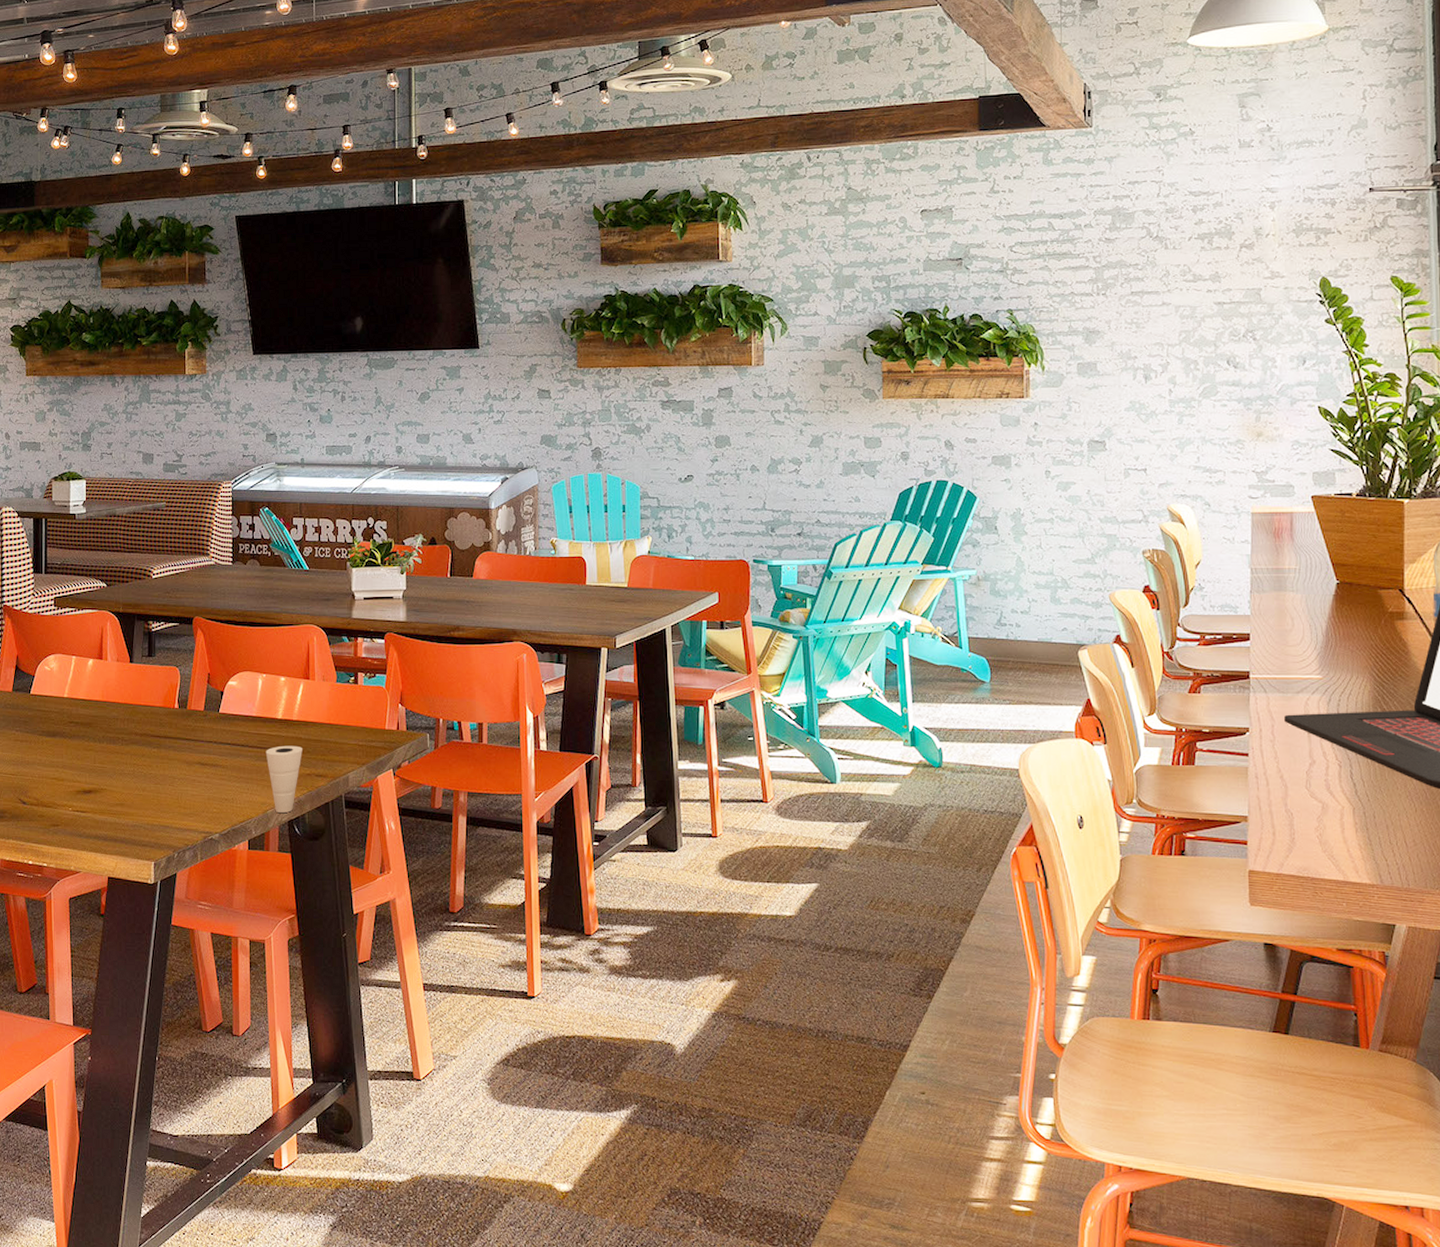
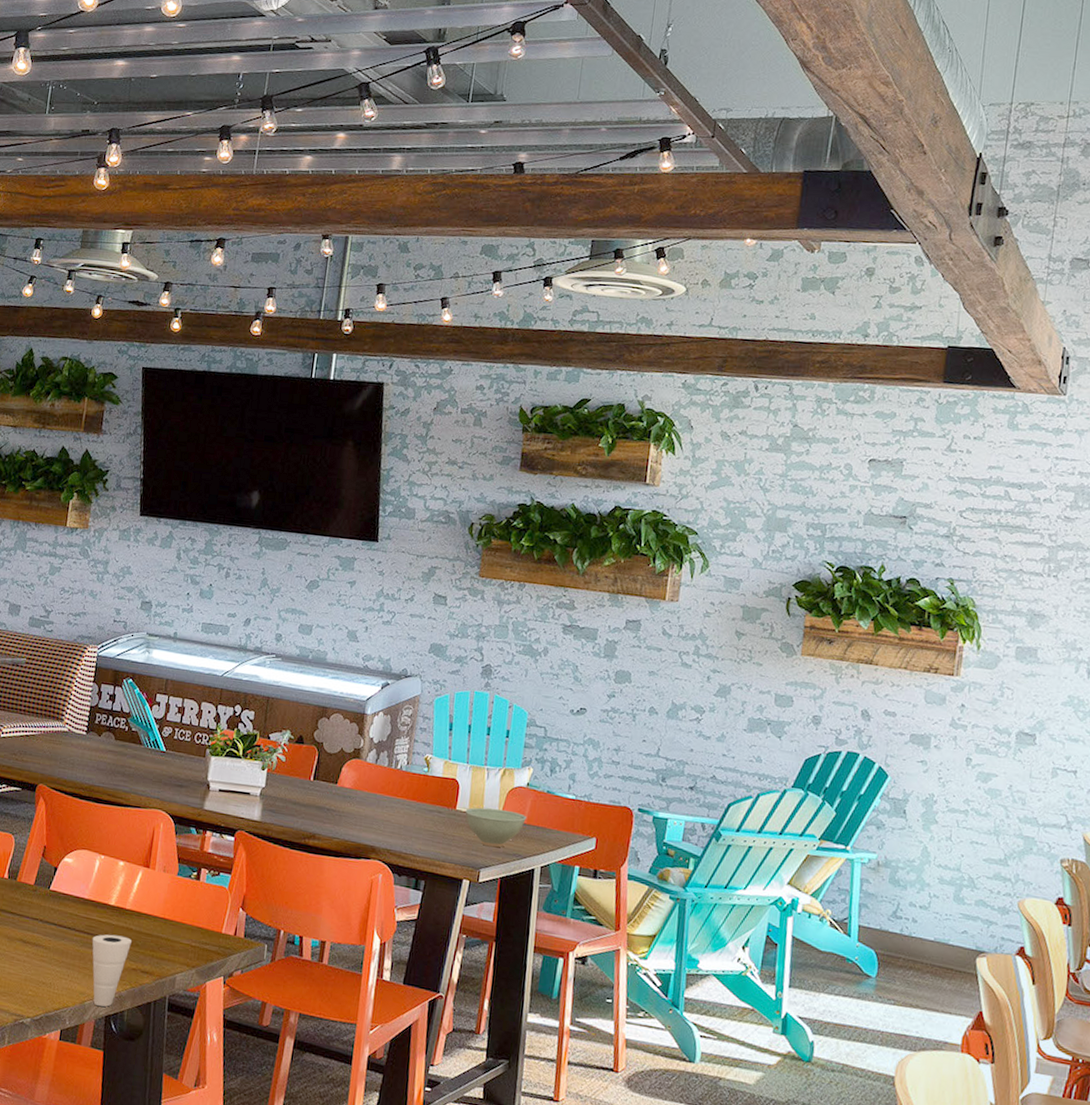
bowl: none [594,578,651,614] -> present [465,807,526,848]

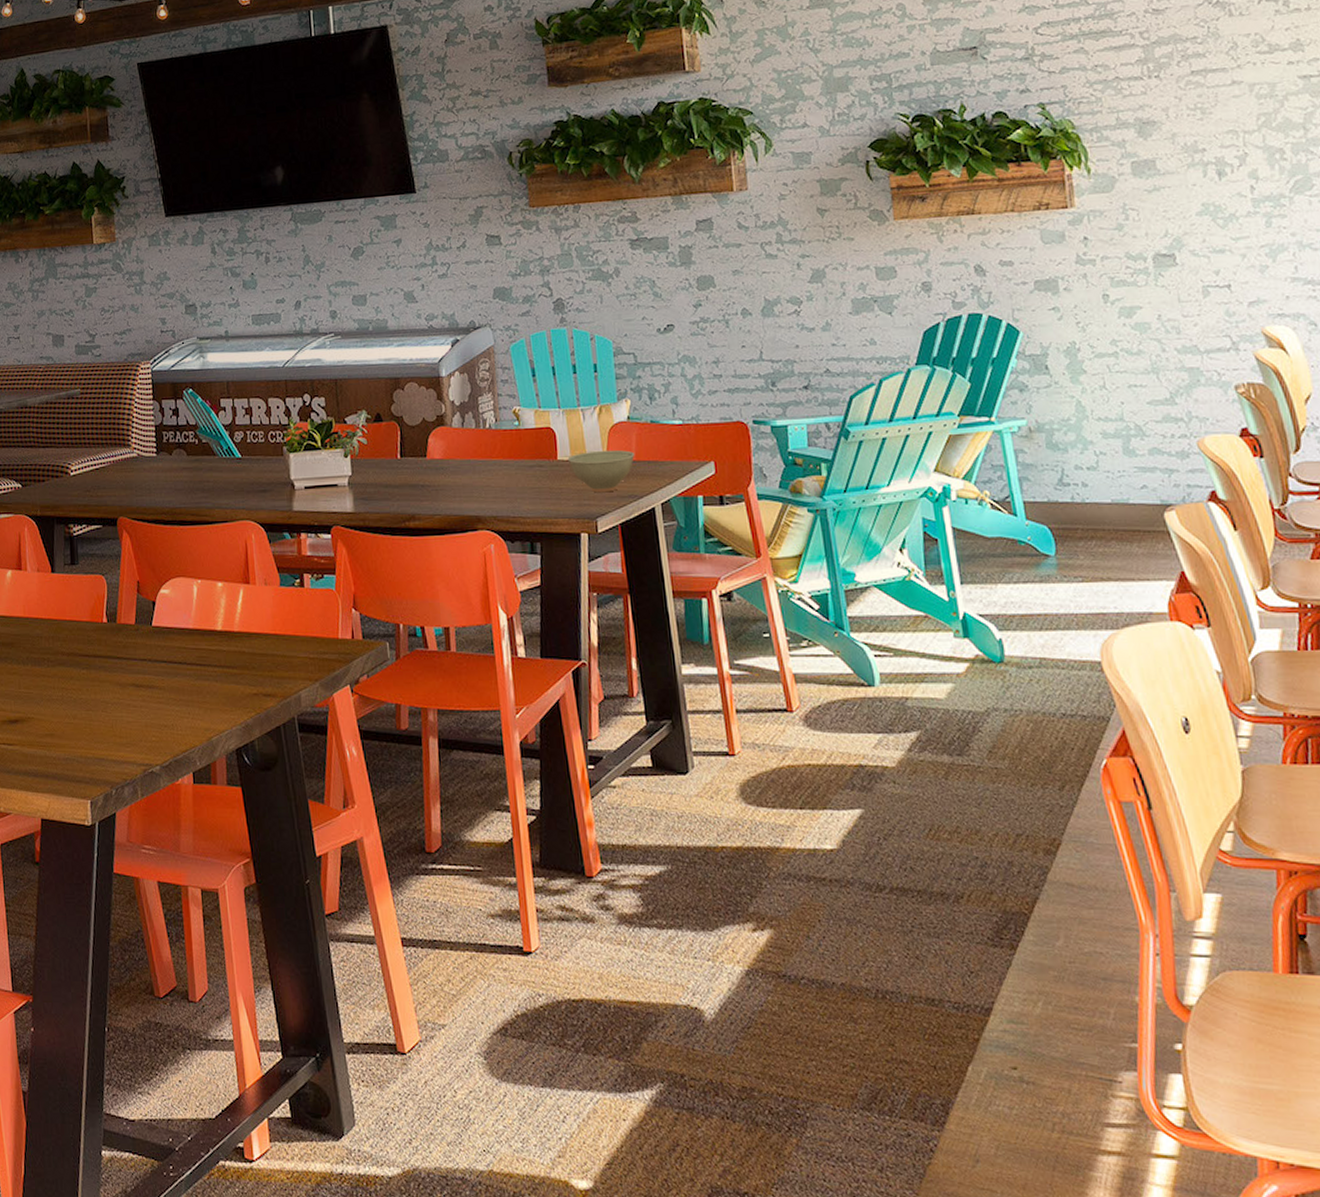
cup: present [92,934,132,1007] -> none [206,661,247,739]

